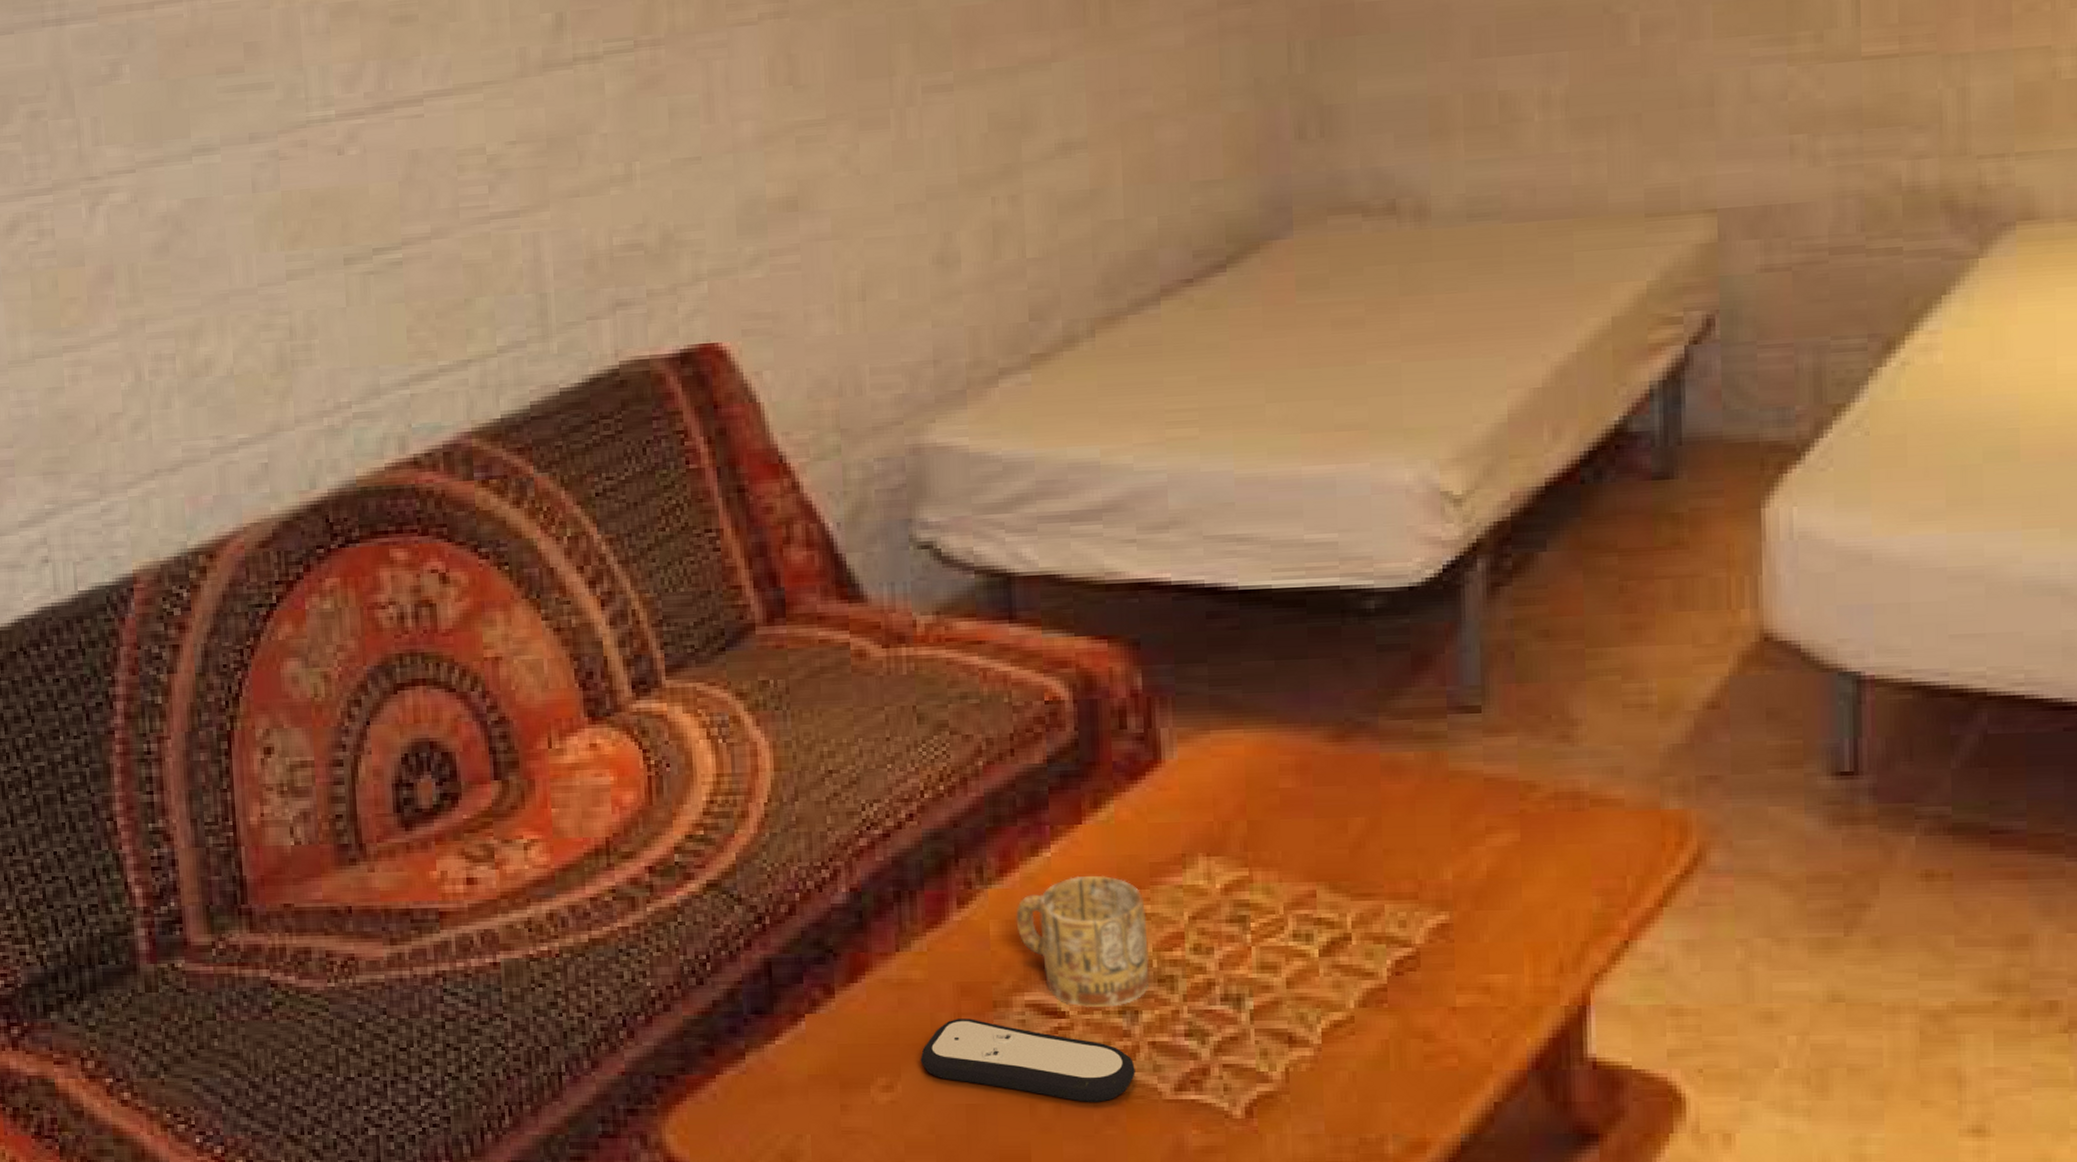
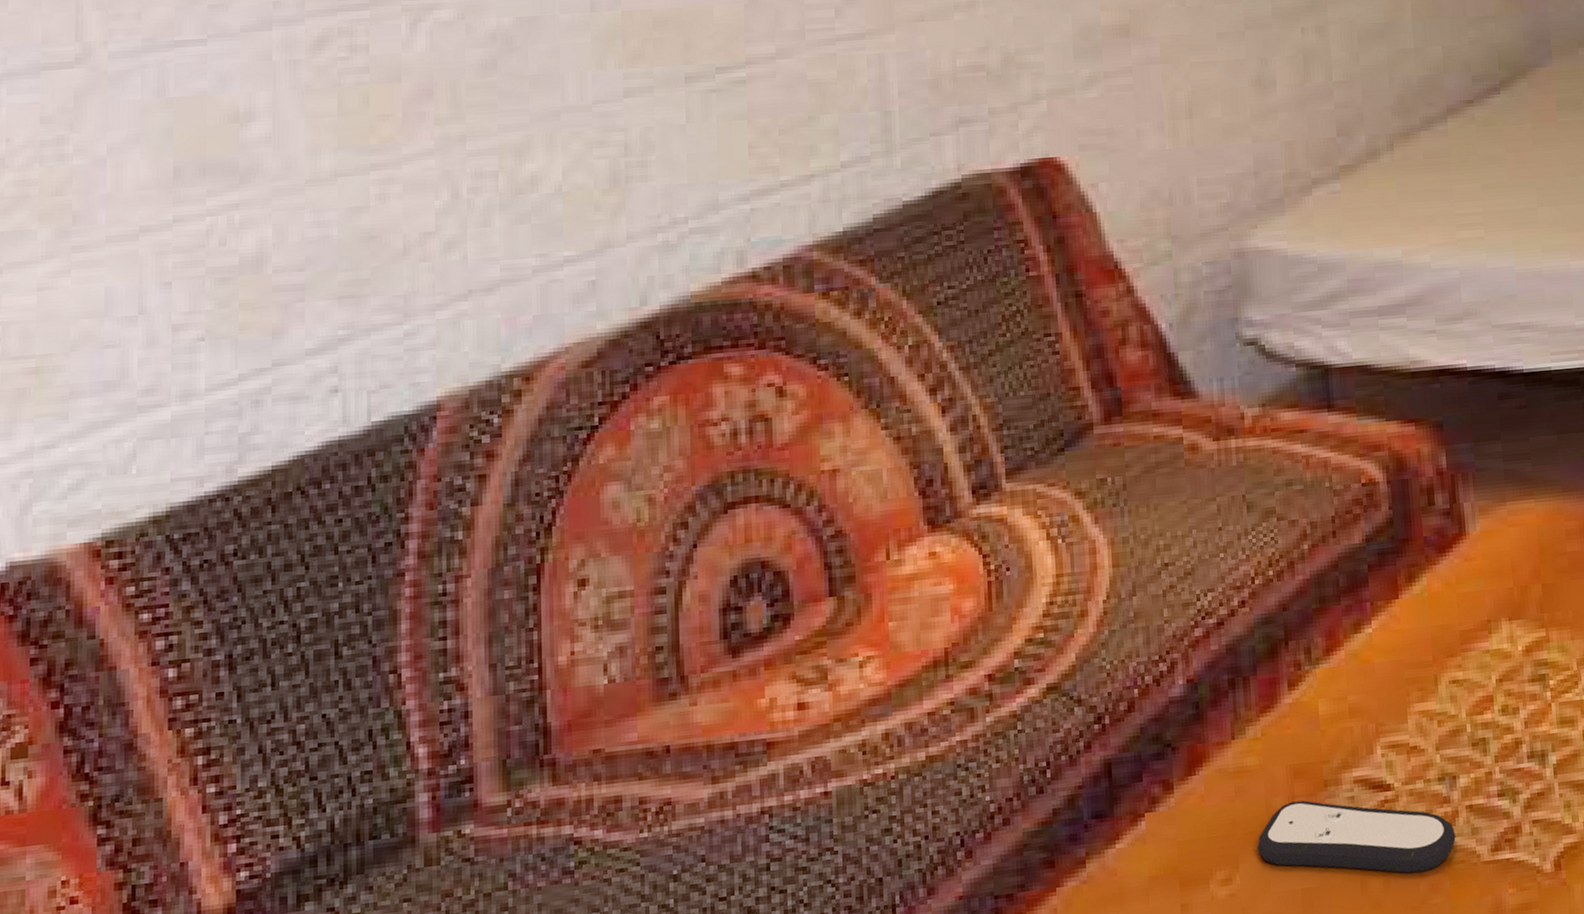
mug: present [1016,875,1149,1008] -> none [1342,646,1464,778]

